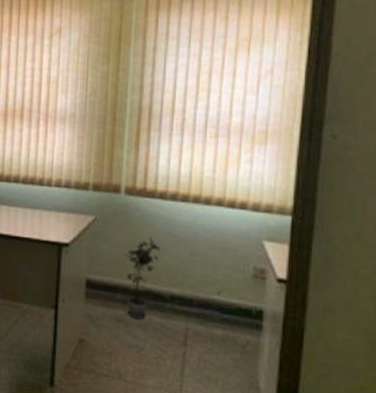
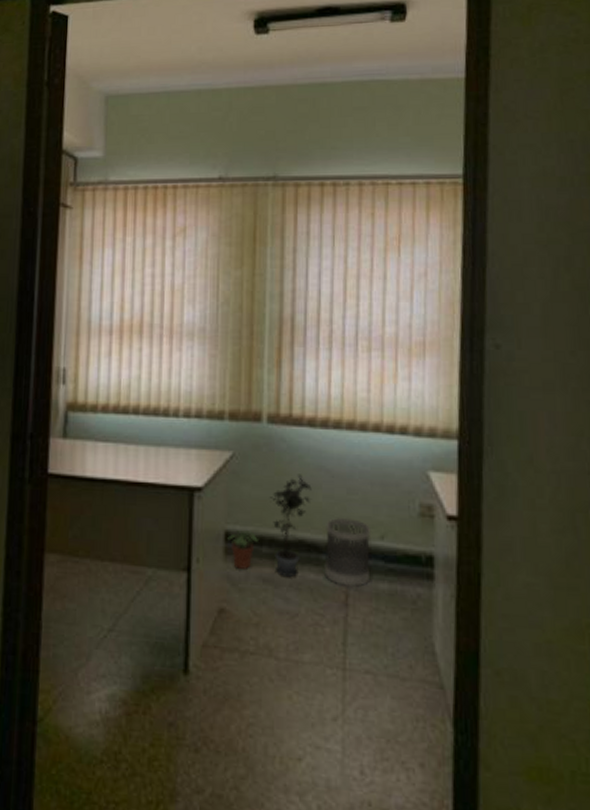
potted plant: none [88,279,114,310] -> present [227,530,258,569]
wastebasket: none [168,274,210,331] -> present [324,517,371,588]

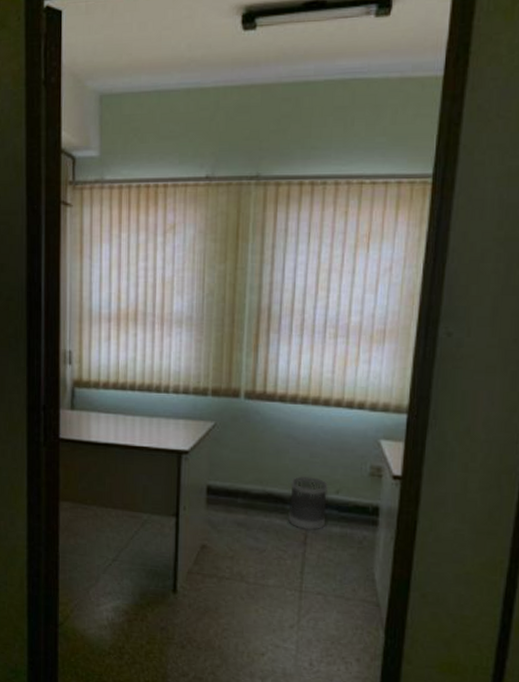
potted plant: present [227,530,258,569] -> none [209,485,234,516]
potted plant: present [269,474,312,578] -> none [244,440,281,523]

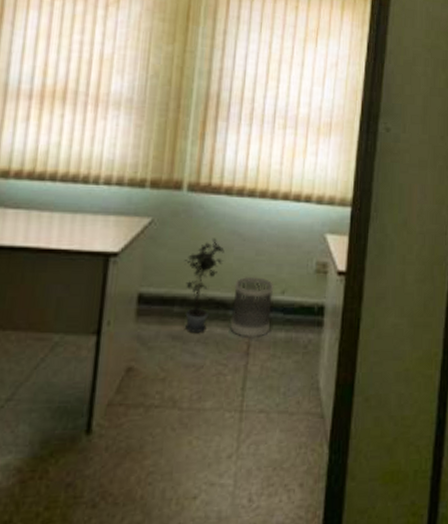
potted plant: none [244,440,281,523] -> present [184,238,225,334]

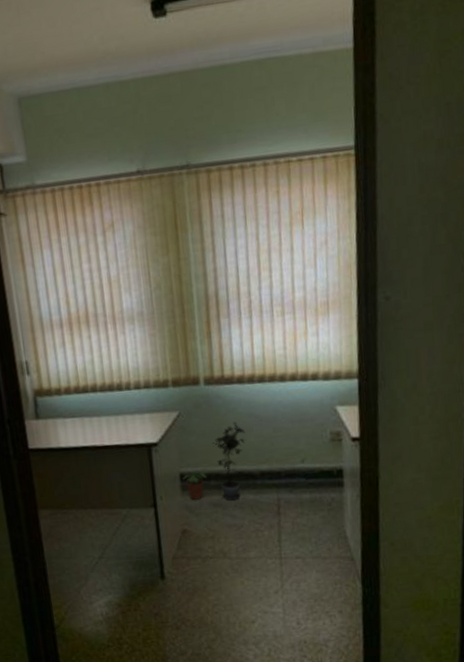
potted plant: none [140,292,171,329] -> present [182,470,207,500]
wastebasket: present [230,276,274,339] -> none [258,449,295,501]

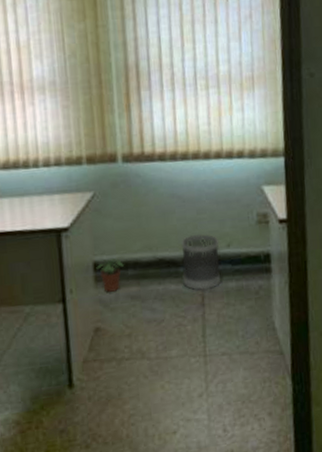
potted plant: present [212,422,246,501] -> none [130,203,168,292]
wastebasket: none [258,449,295,501] -> present [181,233,221,291]

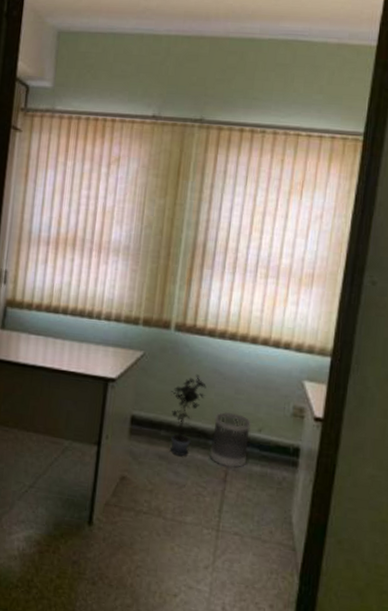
potted plant: present [96,258,124,292] -> none [133,415,158,447]
potted plant: none [130,203,168,292] -> present [170,374,207,456]

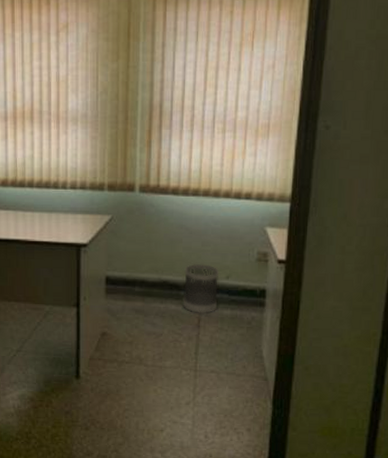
potted plant: present [170,374,207,456] -> none [140,231,174,309]

